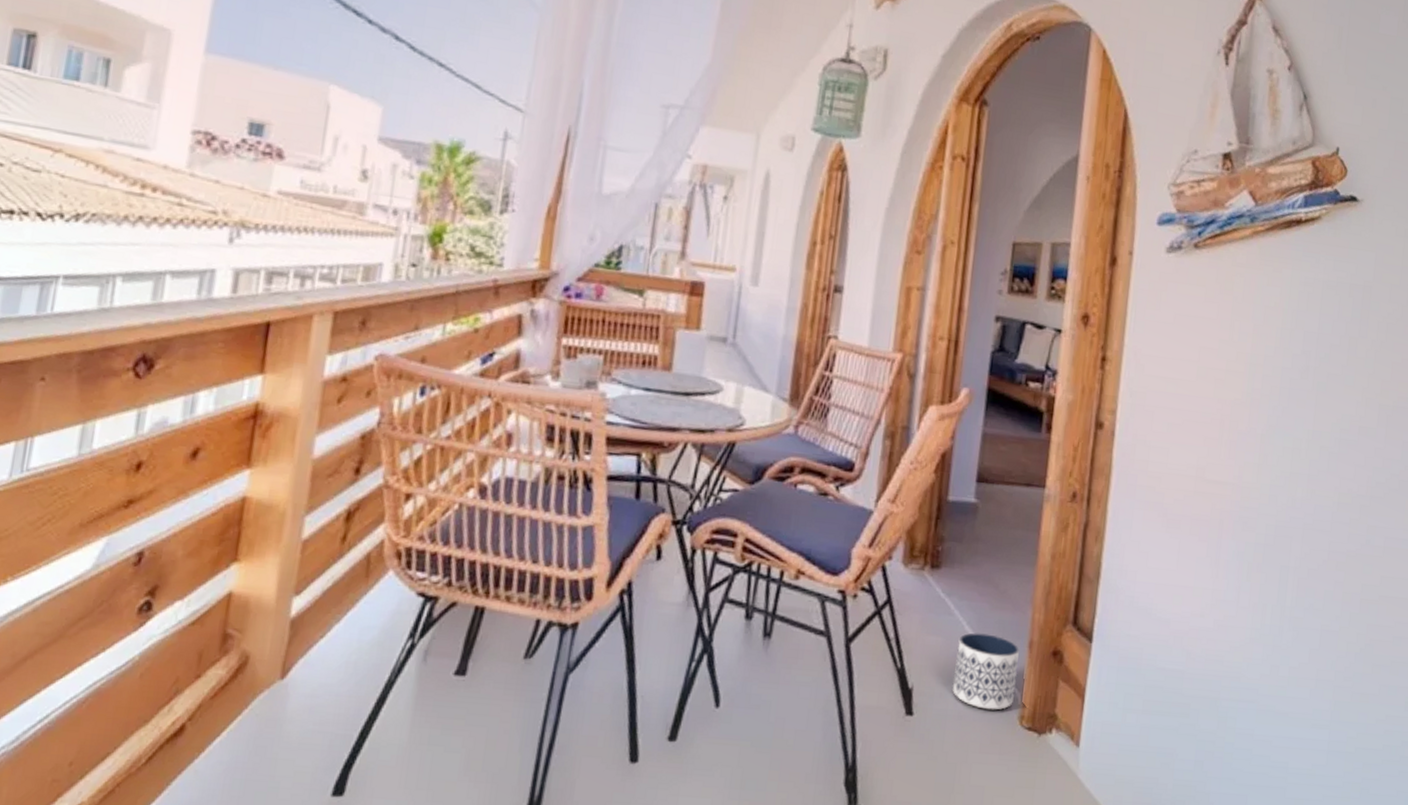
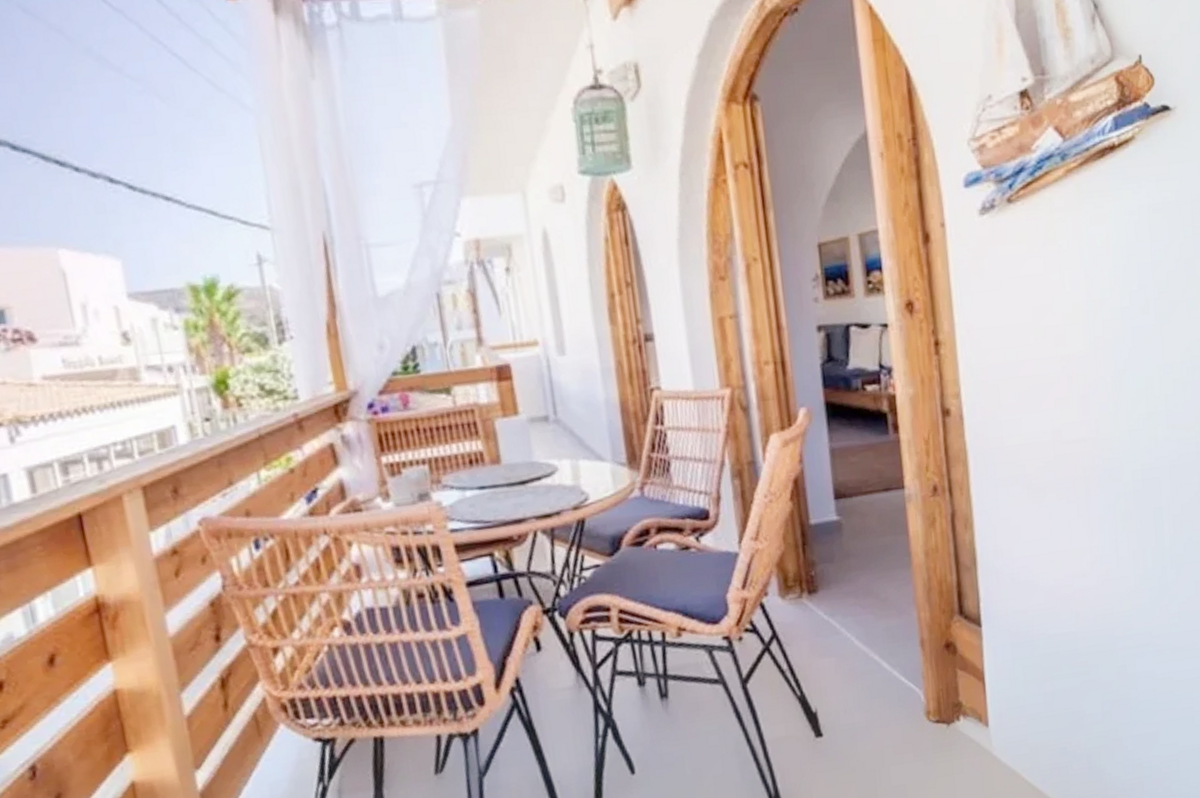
planter: present [953,632,1019,710] -> none [851,643,917,715]

